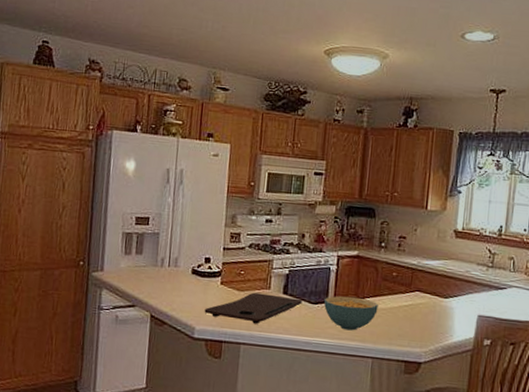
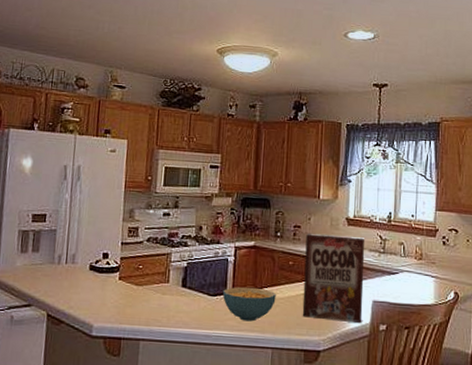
cutting board: present [204,292,302,324] -> none [102,287,201,319]
cereal box: none [404,244,474,337] -> present [302,232,365,323]

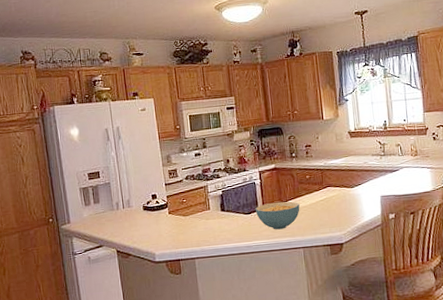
cereal box: present [302,232,365,323] -> none [317,145,374,219]

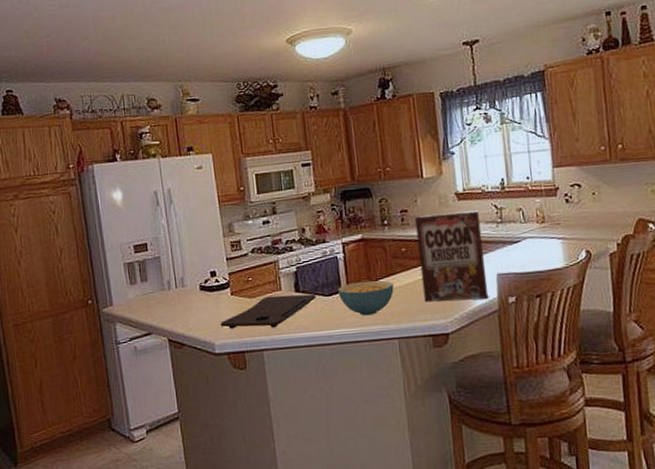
cutting board: none [160,212,238,241] -> present [220,294,316,329]
cereal box: none [317,145,374,219] -> present [415,209,489,302]

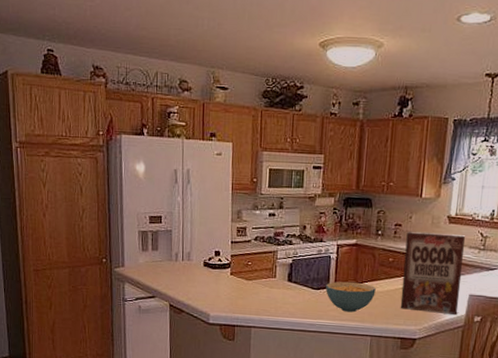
cutting board: present [220,294,316,329] -> none [217,281,306,309]

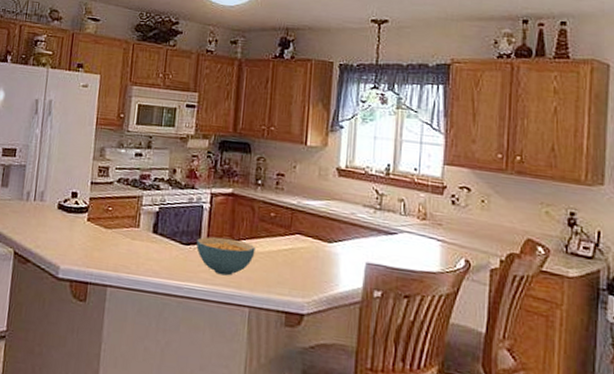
cereal box: present [400,231,466,315] -> none [284,182,359,287]

